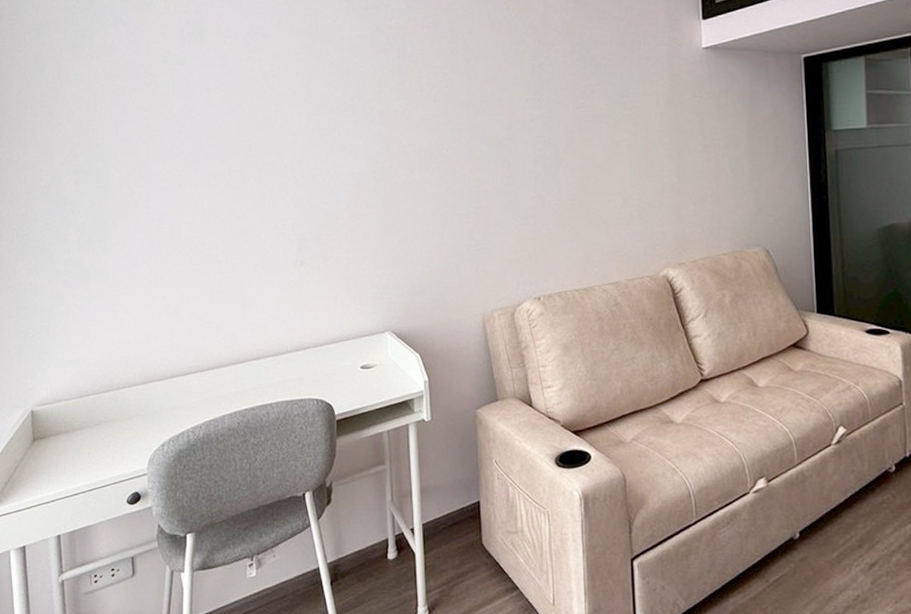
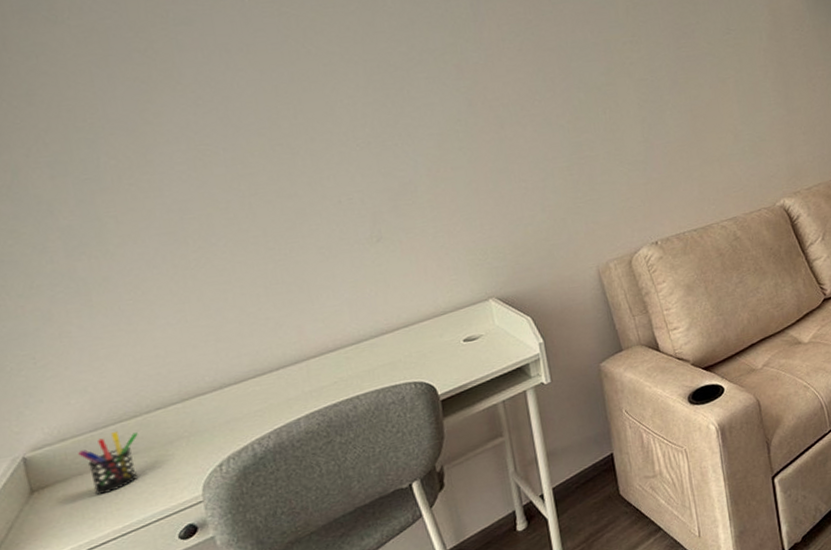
pen holder: none [67,401,109,453] -> present [78,432,138,496]

